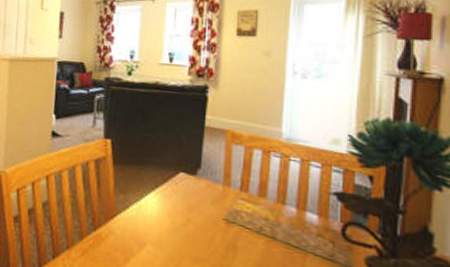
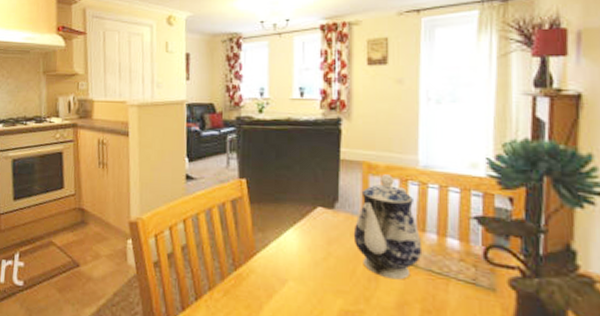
teapot: none [213,144,282,251] -> present [353,174,423,280]

